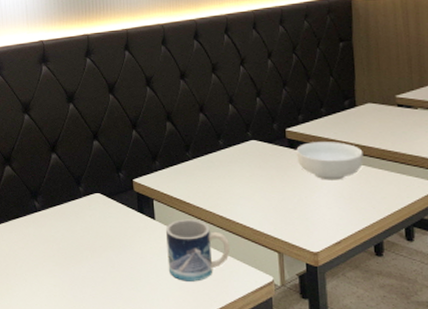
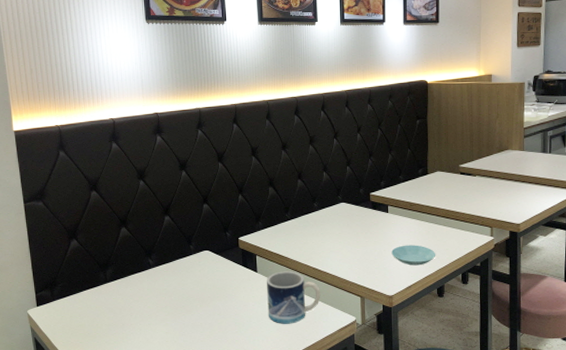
cereal bowl: present [296,142,364,180] -> none [378,204,432,236]
saucer: none [314,191,371,217] -> present [391,245,436,266]

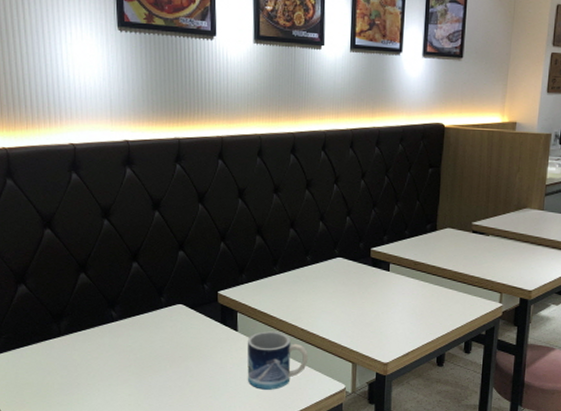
saucer: present [391,245,436,266] -> none [390,308,439,331]

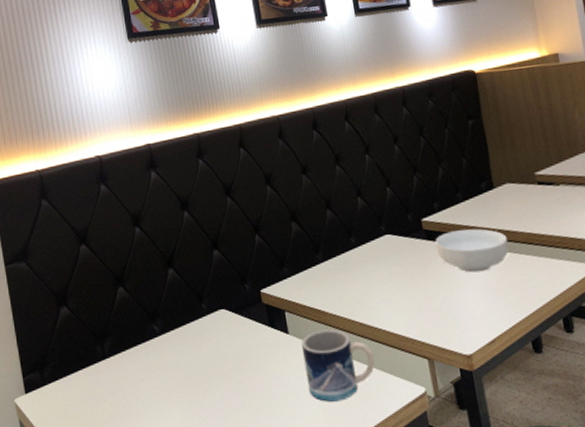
cereal bowl: none [378,262,438,298] -> present [435,228,509,273]

